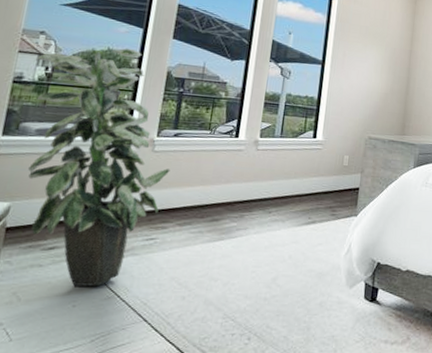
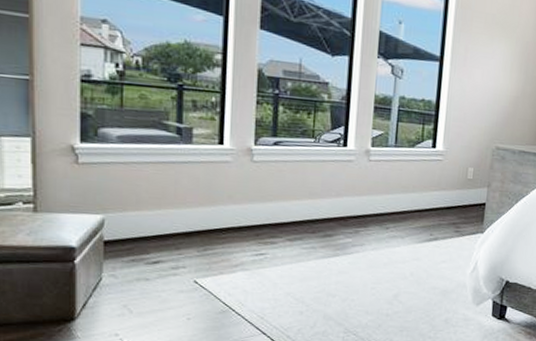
indoor plant: present [28,48,171,287] -> none [102,41,274,301]

